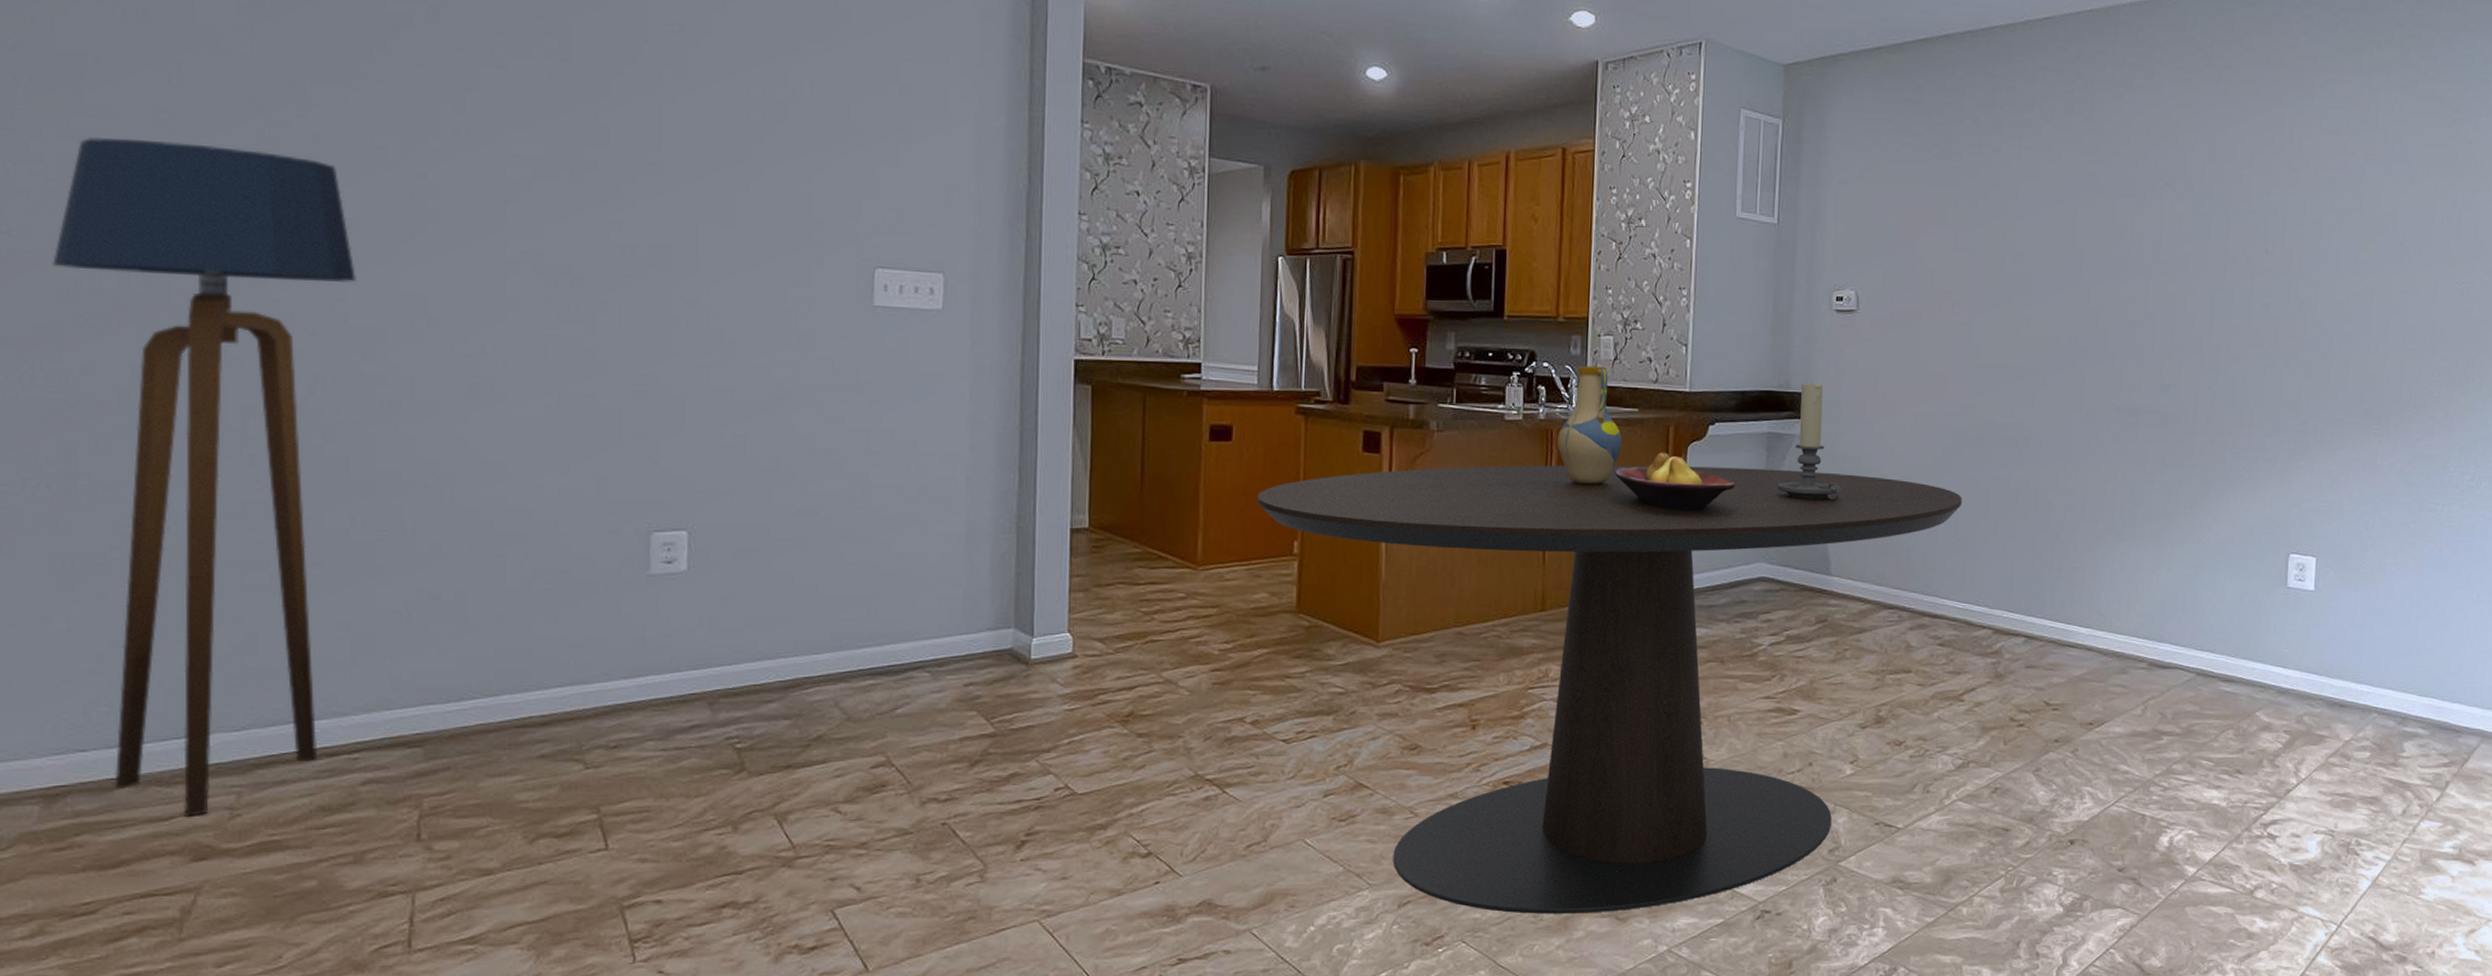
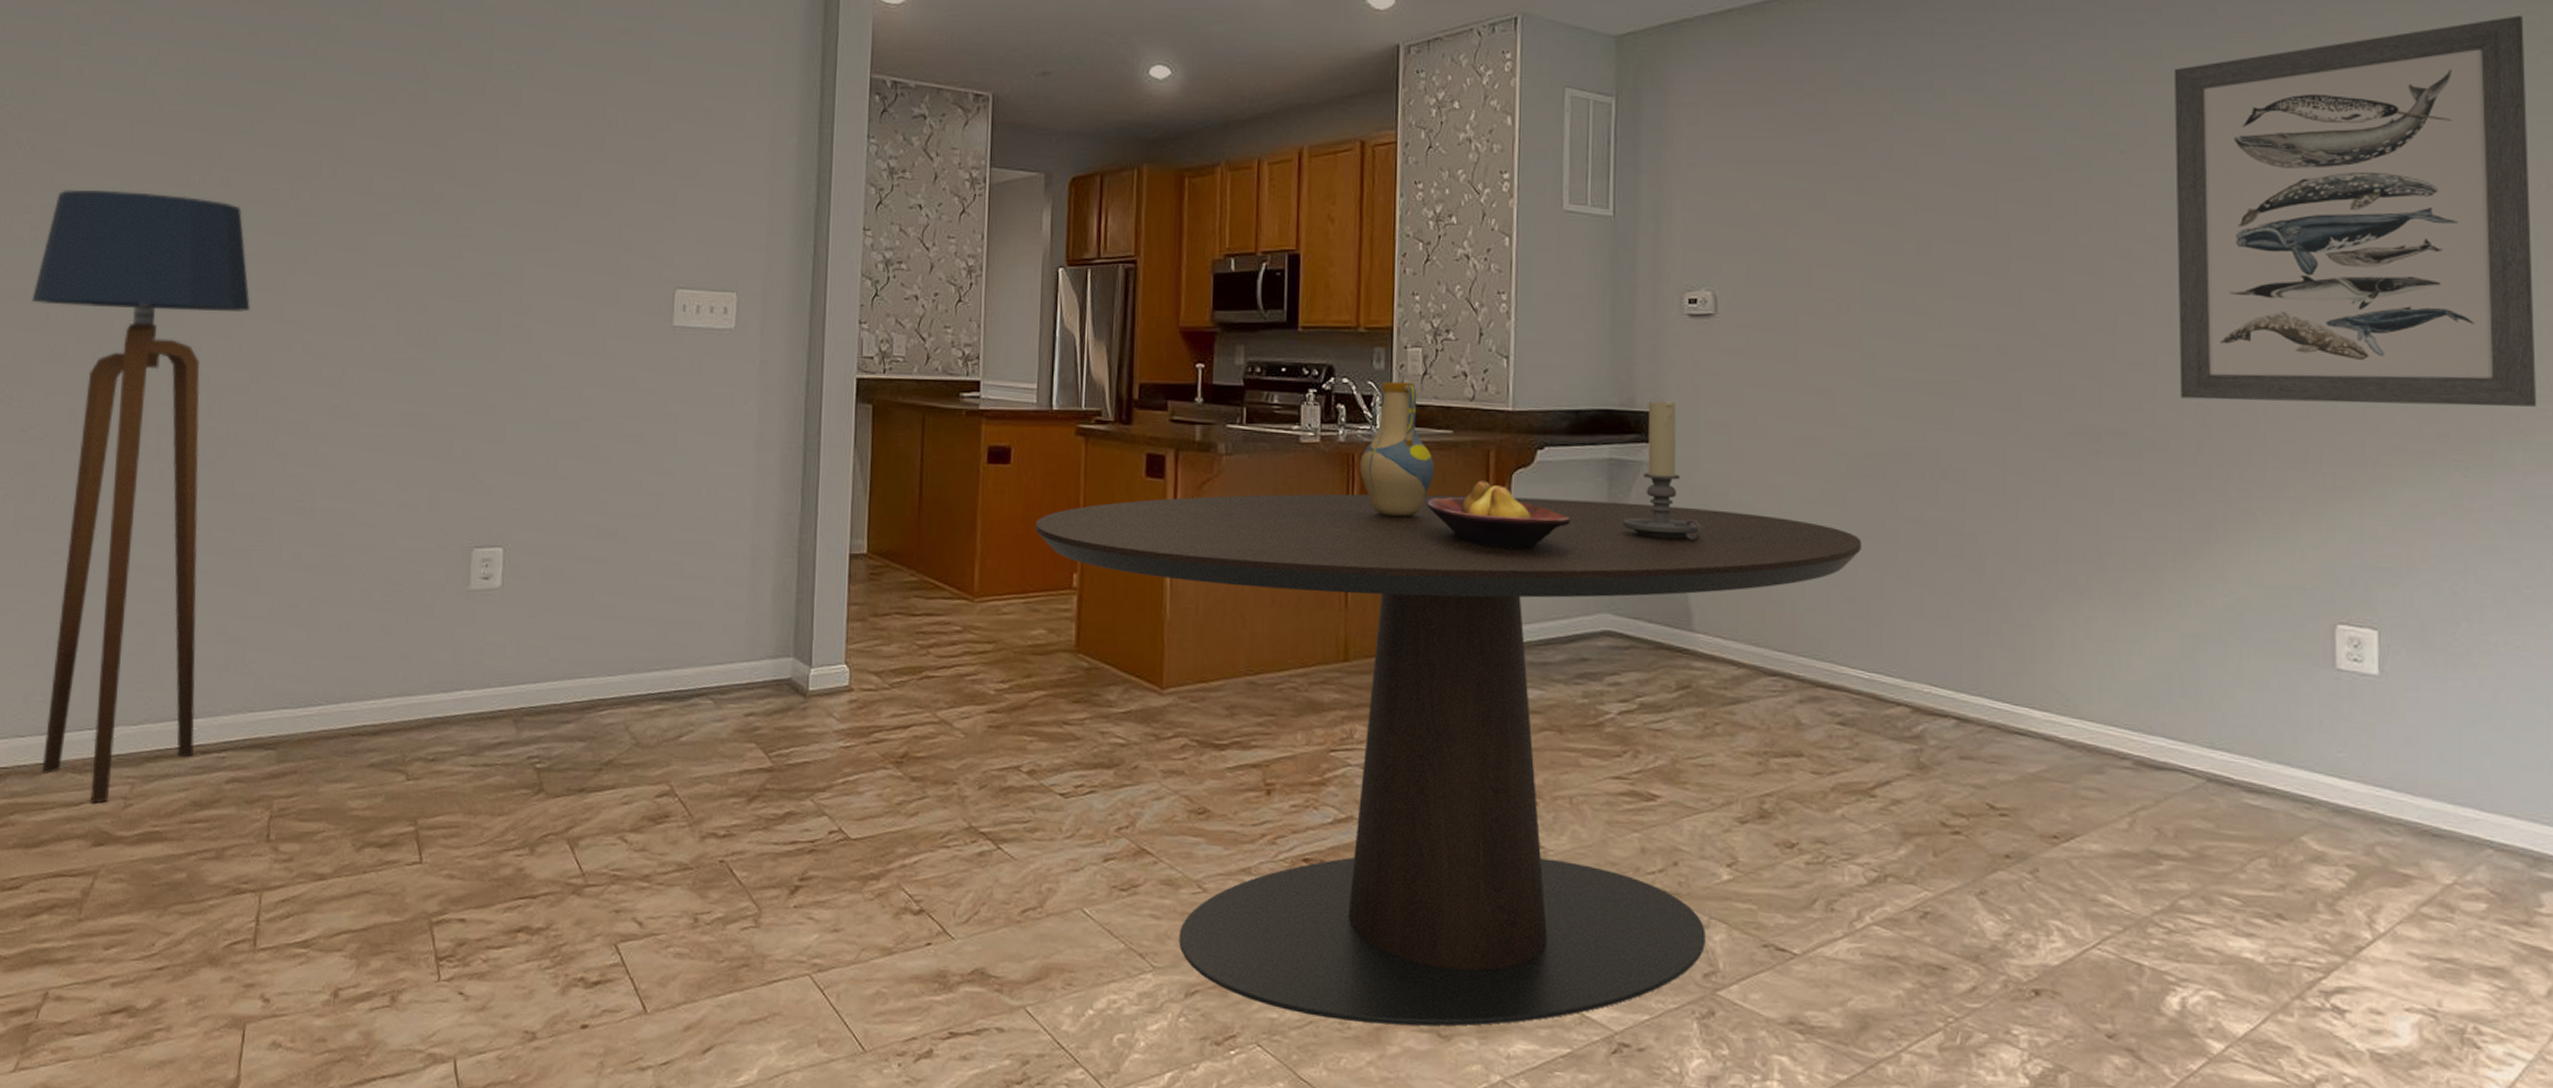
wall art: none [2196,90,2443,389] -> present [2173,15,2537,407]

